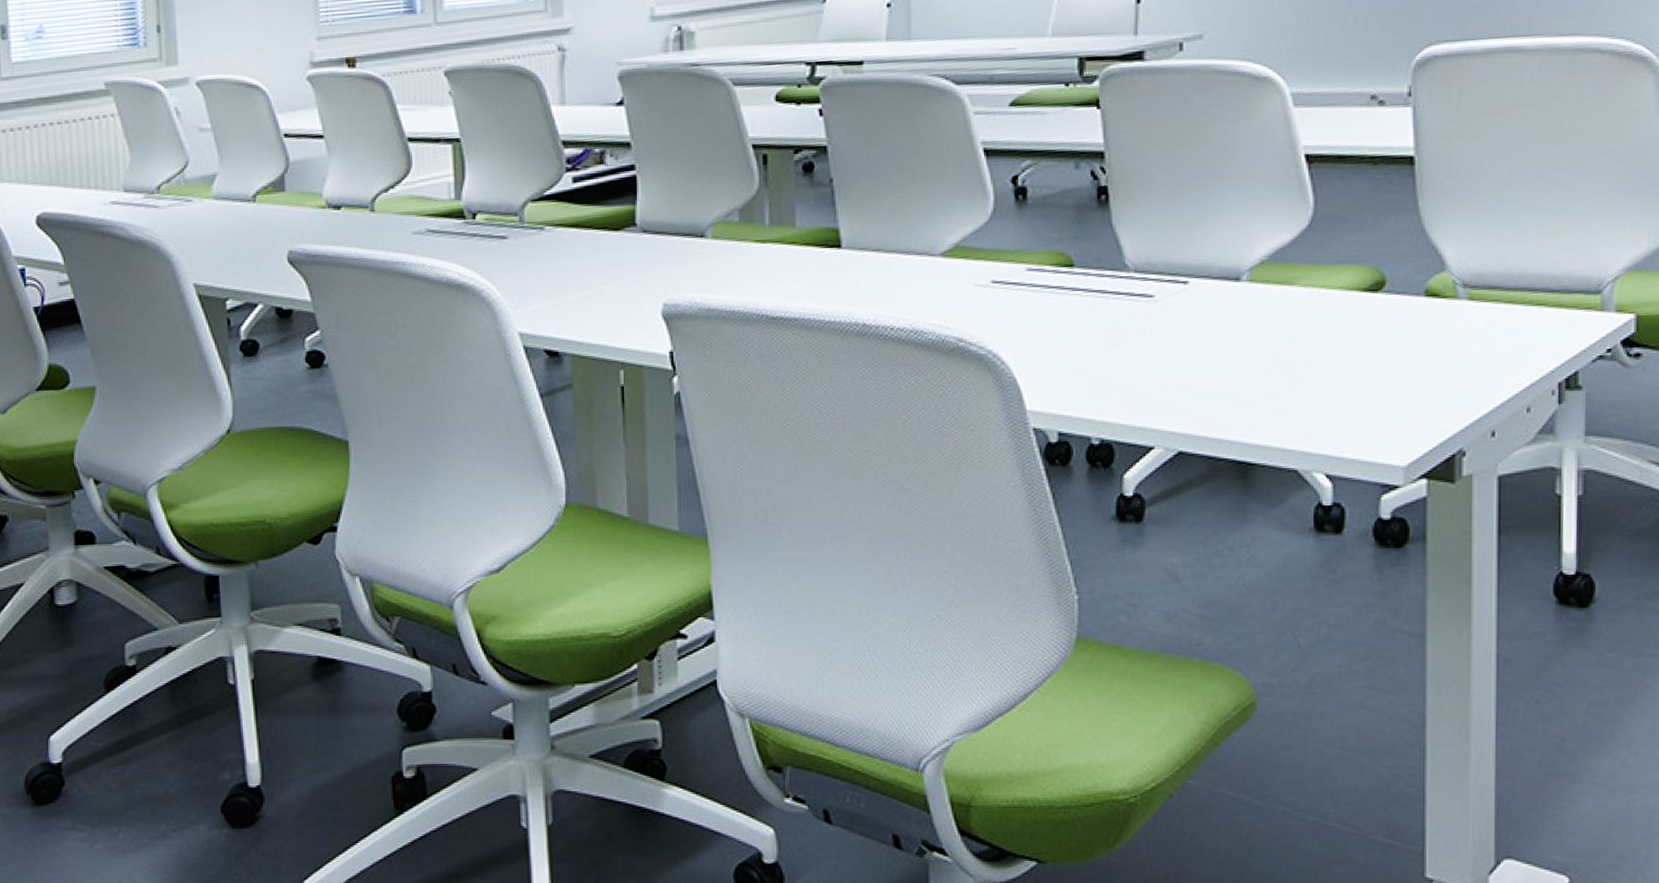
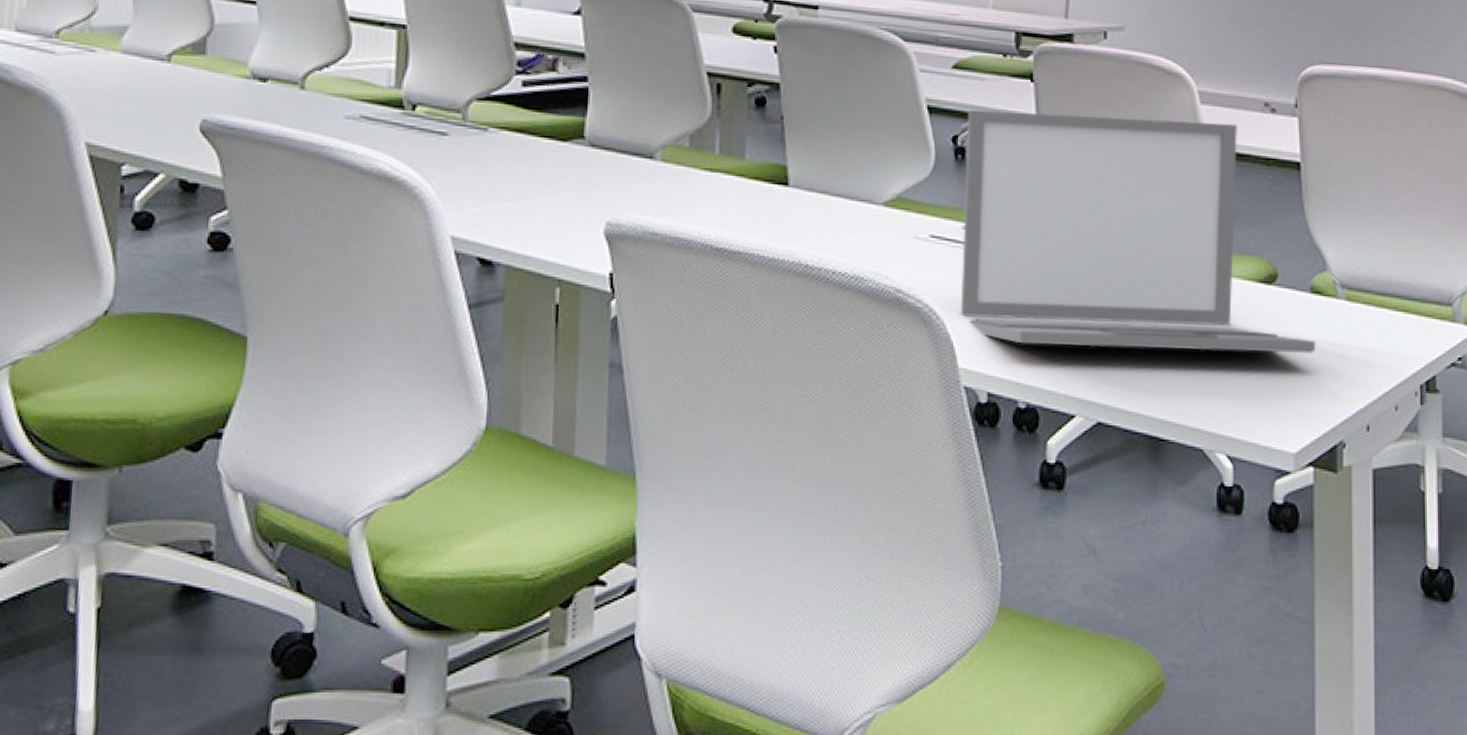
laptop: none [1026,123,1431,381] -> present [961,109,1316,354]

